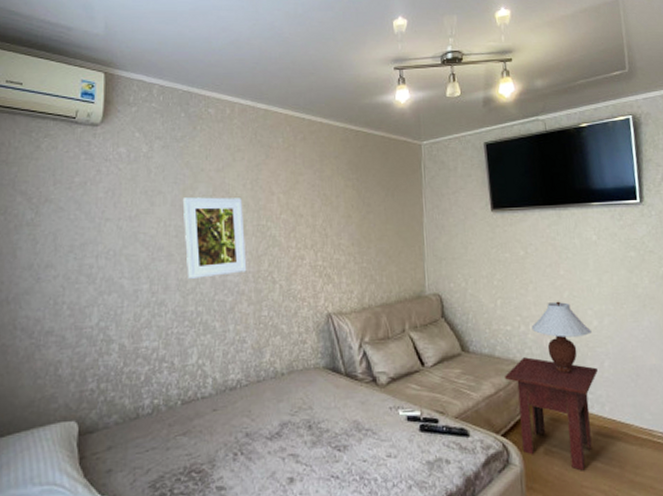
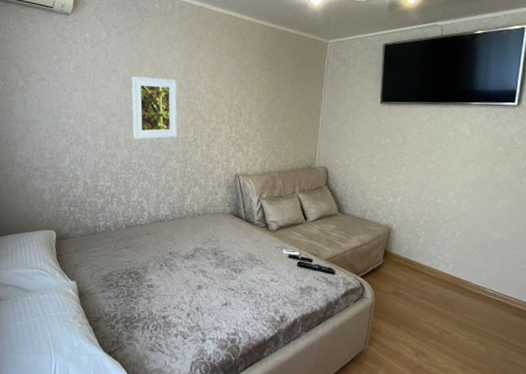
side table: present [505,357,598,471] -> none [370,222,449,310]
table lamp: present [531,301,591,374] -> none [399,181,450,238]

